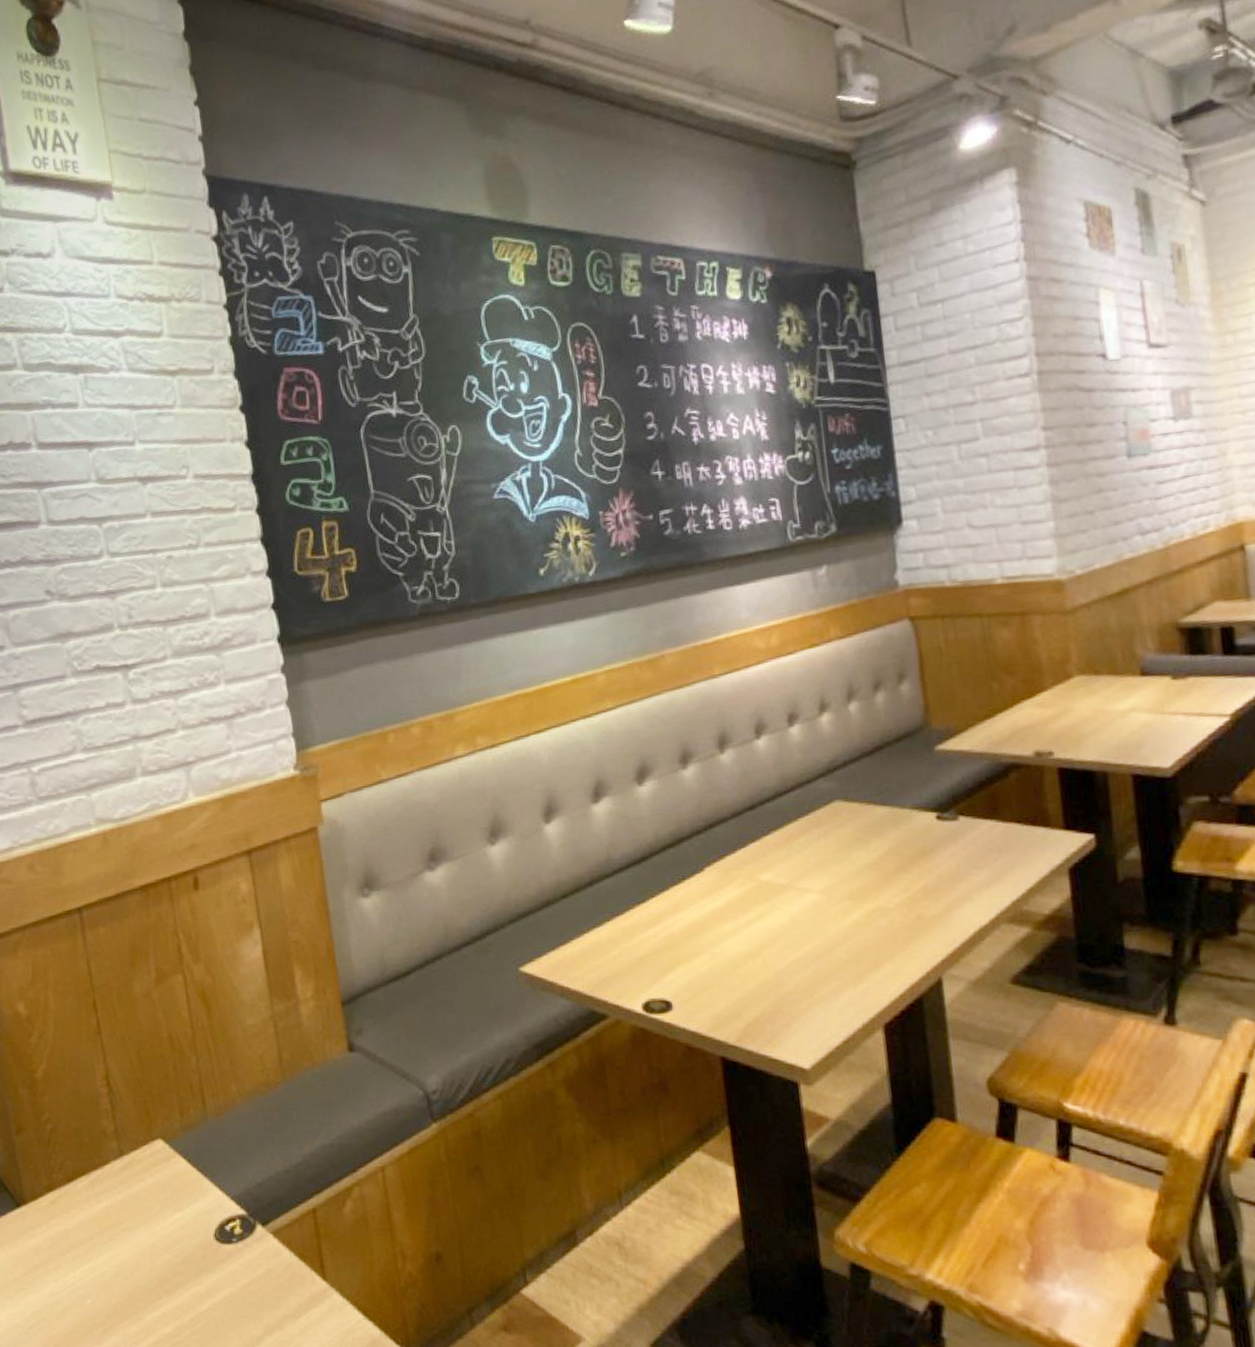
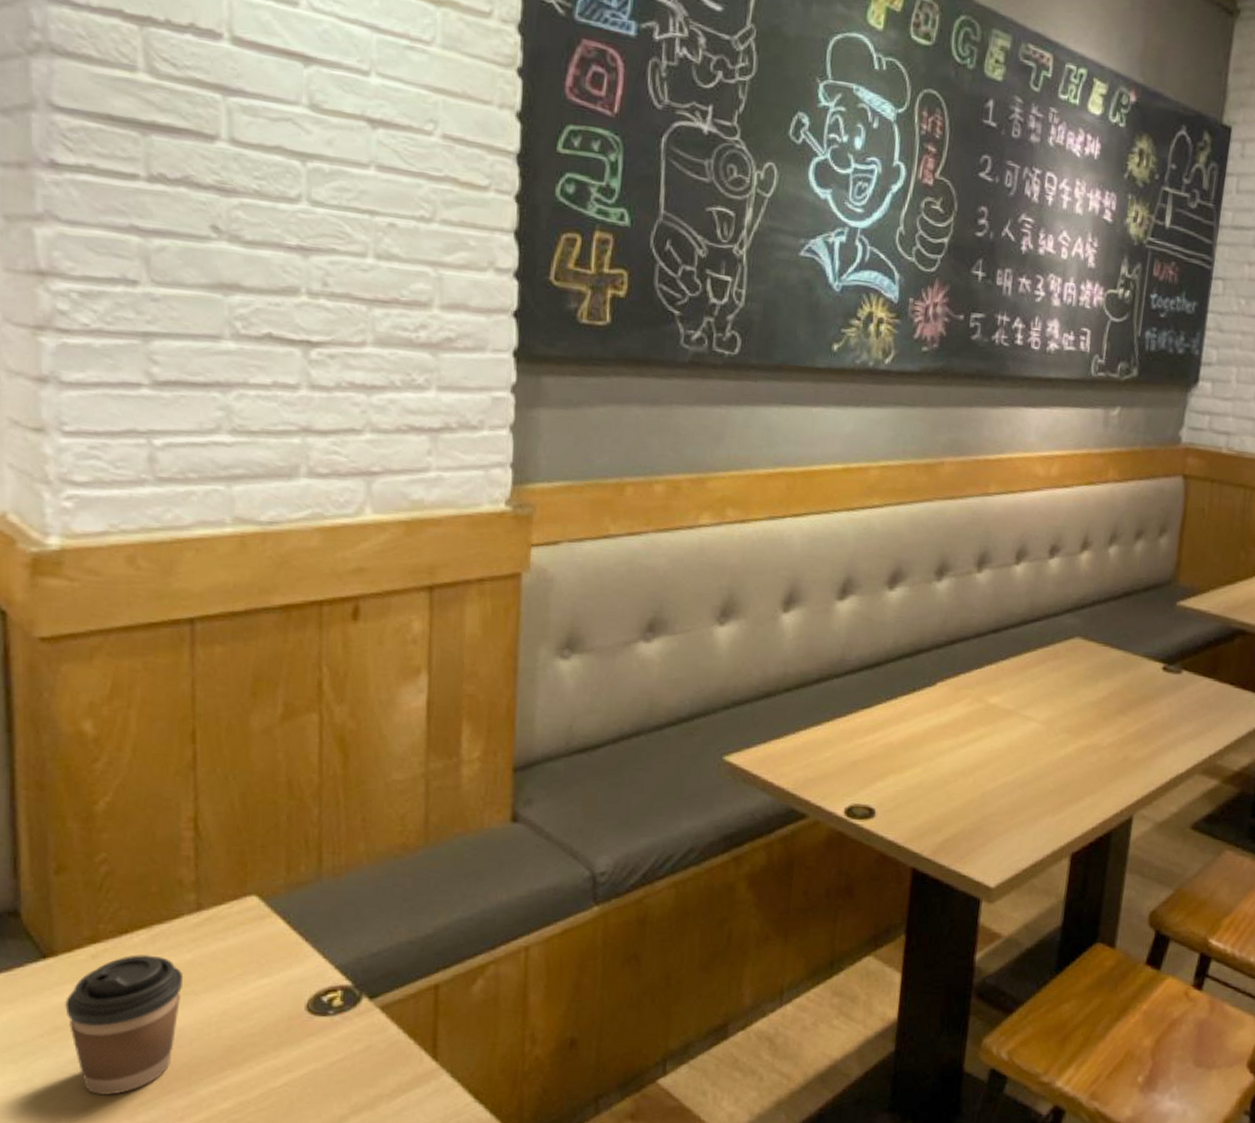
coffee cup: none [38,1198,121,1325] -> present [65,954,184,1096]

